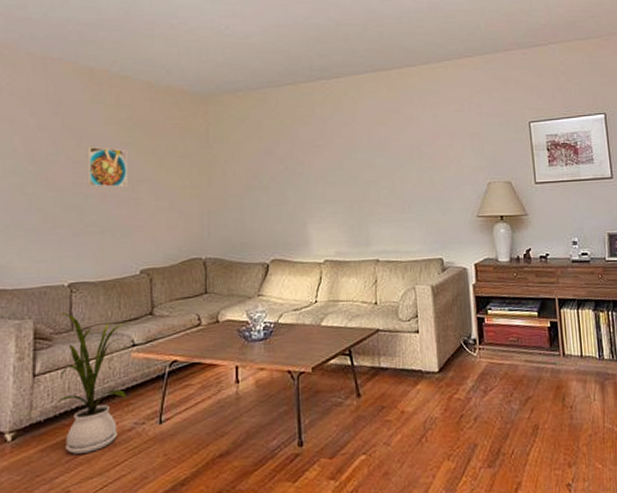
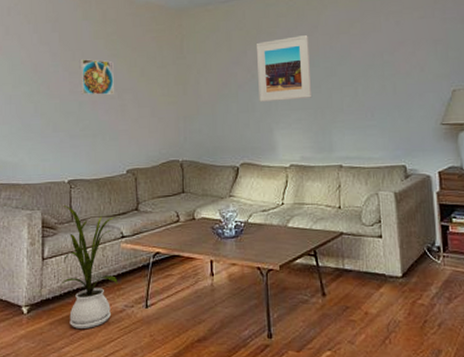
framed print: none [289,126,349,195] -> present [255,35,312,102]

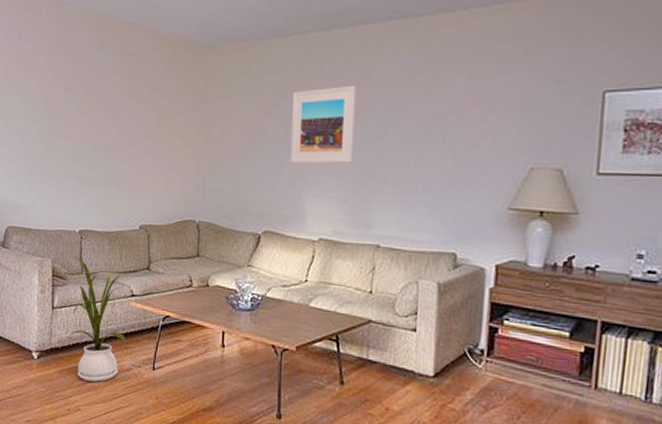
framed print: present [79,59,114,96] -> none [94,98,130,142]

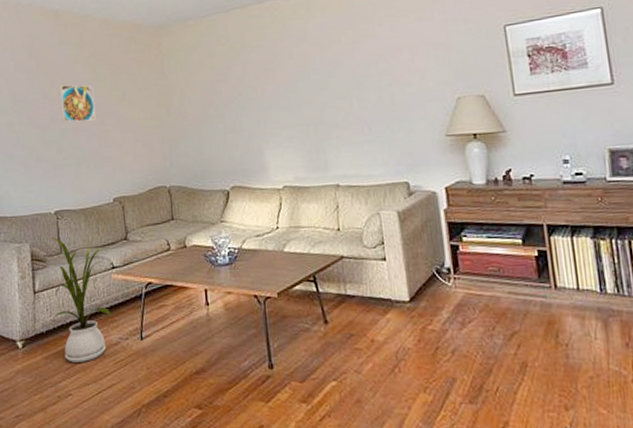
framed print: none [94,98,130,142] -> present [58,84,96,123]
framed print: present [290,86,356,164] -> none [240,47,304,121]

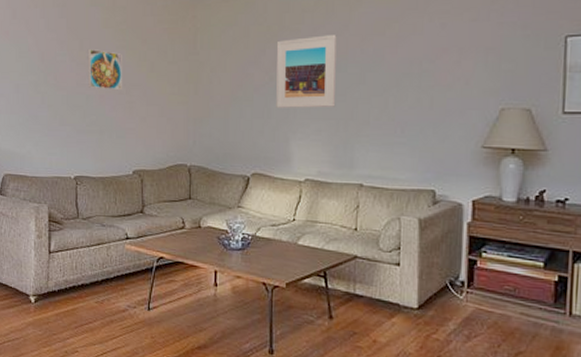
house plant: present [51,237,111,362] -> none [66,202,121,324]
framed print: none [240,47,304,121] -> present [276,35,337,108]

